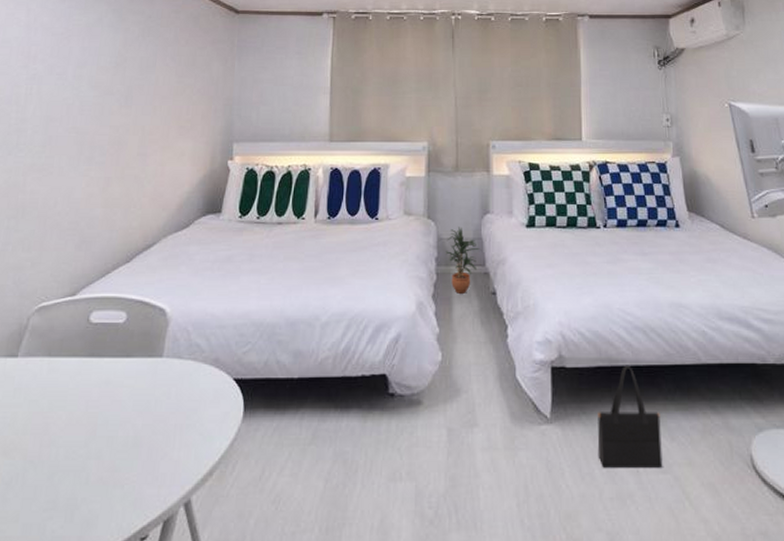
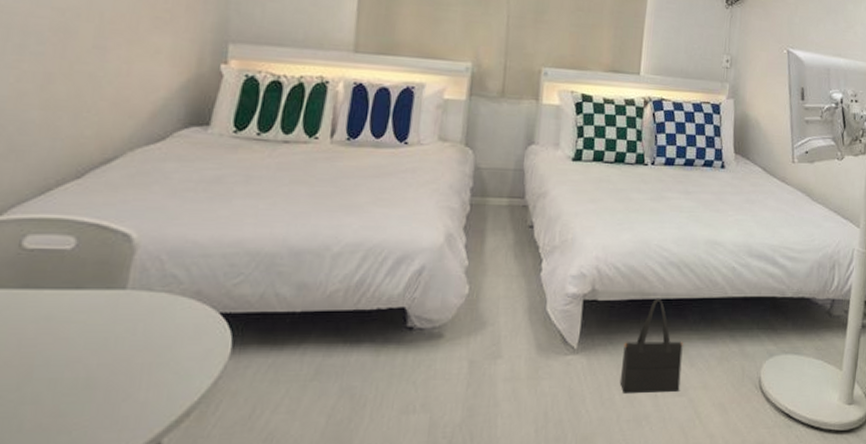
potted plant: present [445,227,480,294] -> none [482,156,521,226]

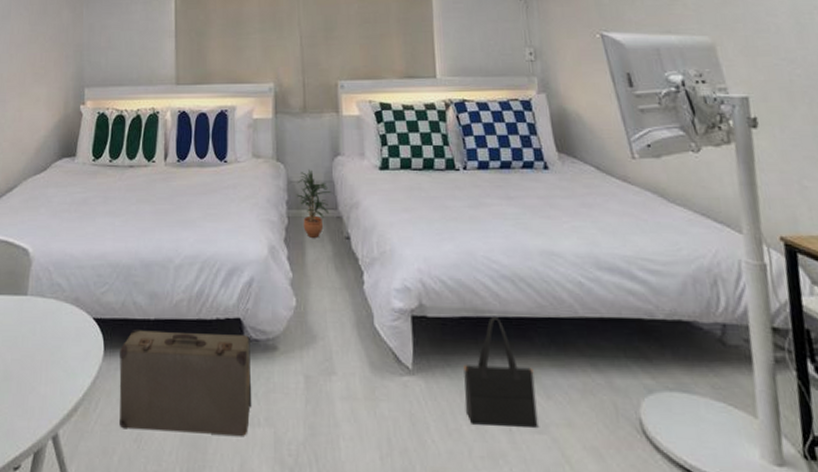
suitcase: none [246,322,414,430] -> present [119,329,252,436]
potted plant: none [482,156,521,226] -> present [296,169,332,238]

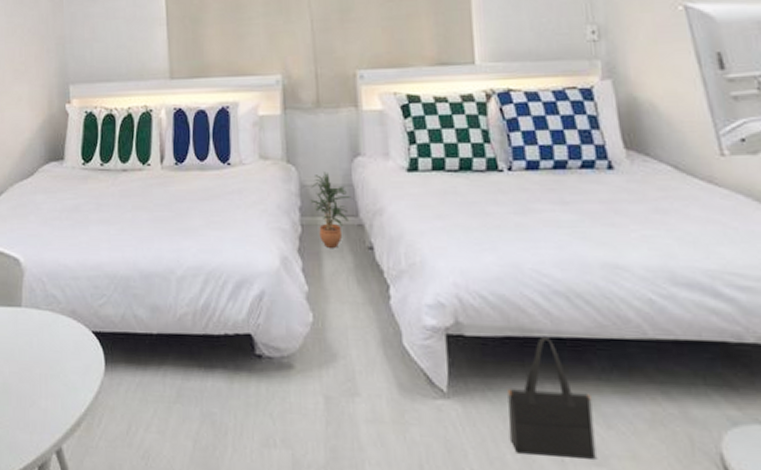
suitcase: present [119,329,252,436] -> none [122,343,267,457]

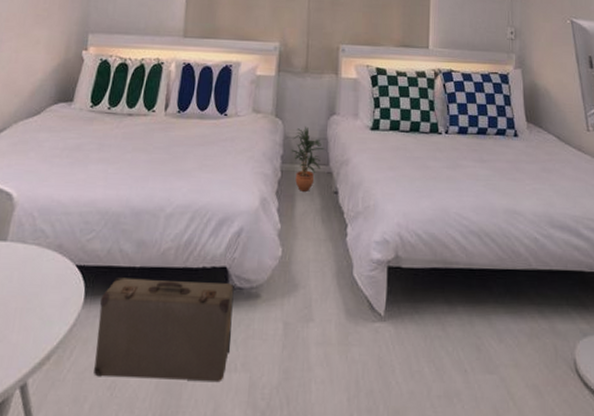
suitcase: none [122,343,267,457] -> present [94,276,234,381]
tote bag: present [507,336,596,459] -> none [428,267,490,368]

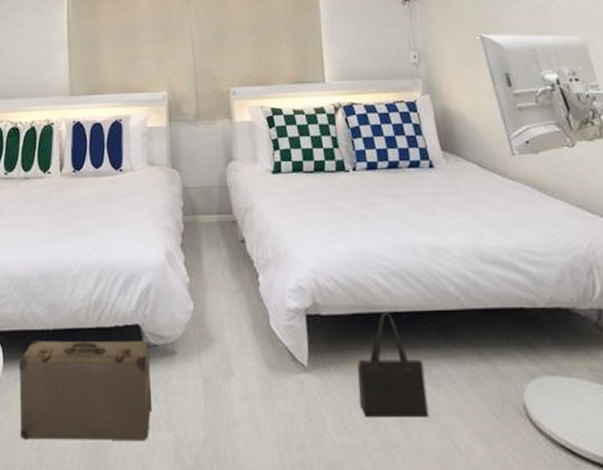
potted plant: present [291,126,325,192] -> none [191,175,226,242]
tote bag: none [428,267,490,368] -> present [357,311,429,417]

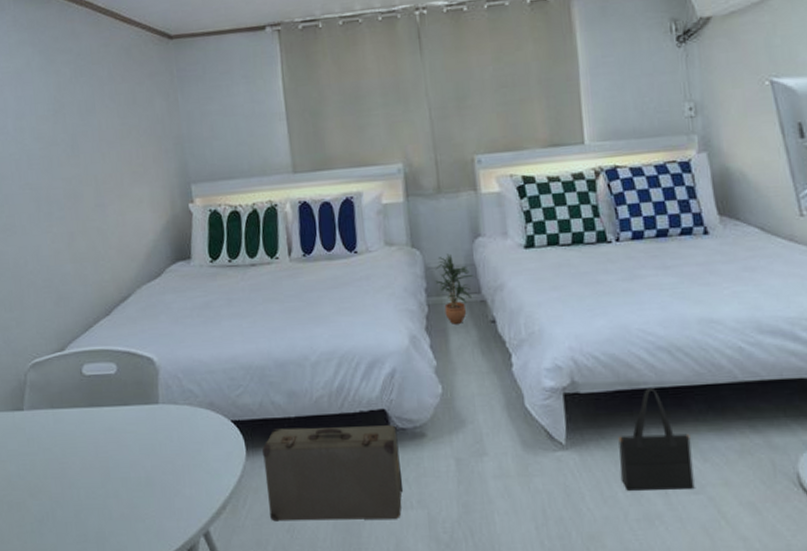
potted plant: none [191,175,226,242] -> present [435,253,474,324]

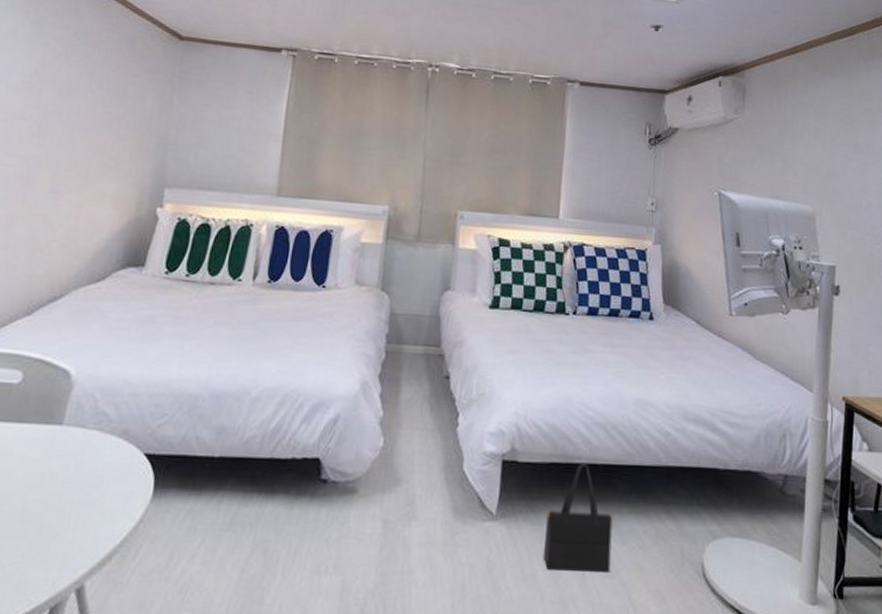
suitcase: present [262,425,404,522] -> none [162,467,328,585]
potted plant: present [435,253,474,324] -> none [397,302,437,375]

